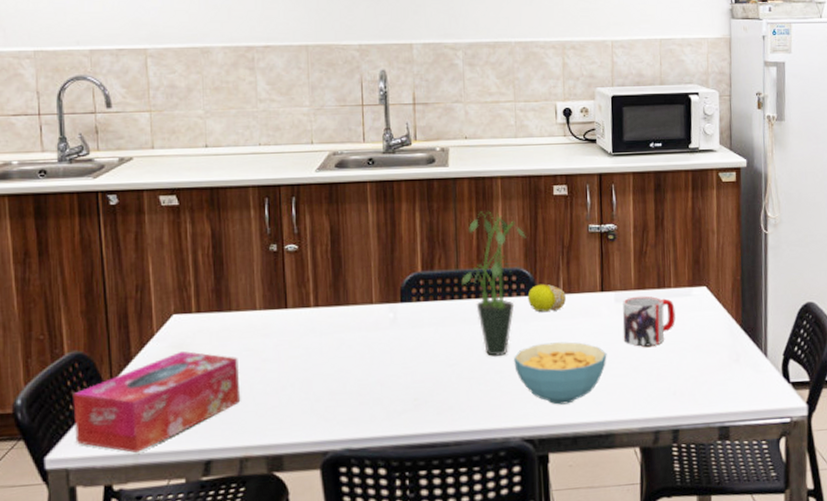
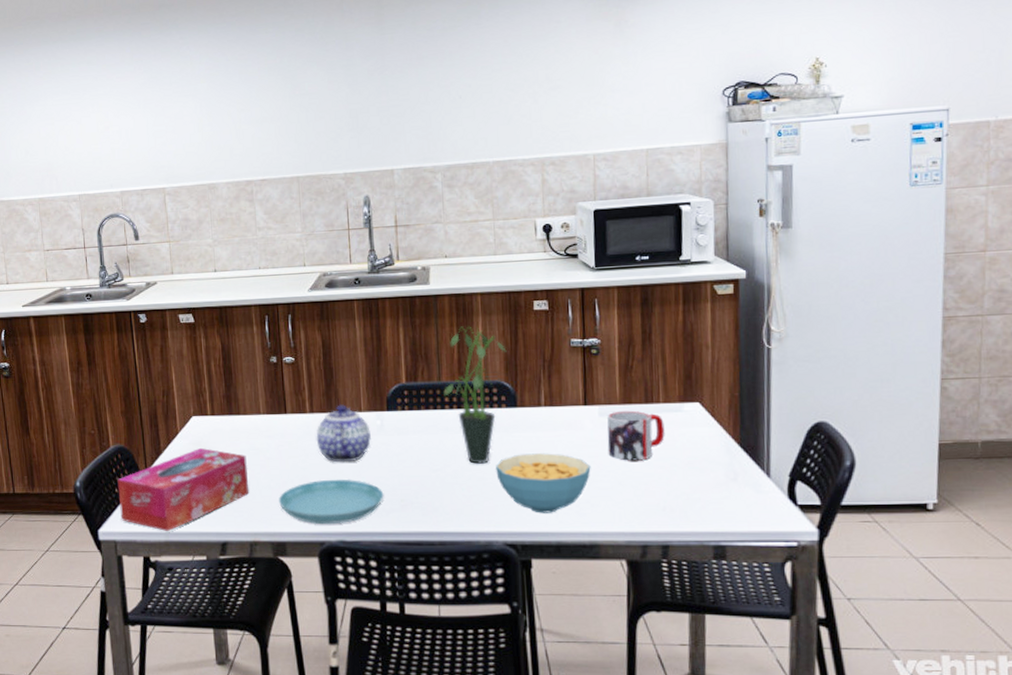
saucer: none [276,378,396,432] -> present [279,478,384,525]
teapot: none [321,296,383,362] -> present [316,404,371,463]
fruit: present [527,283,566,312] -> none [508,396,548,423]

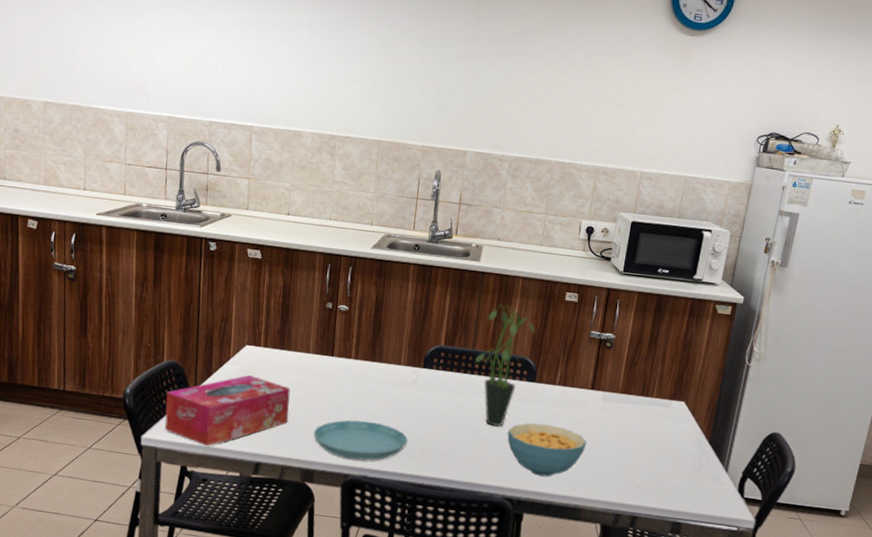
teapot: present [316,404,371,463] -> none [356,356,406,408]
mug: present [607,410,665,461] -> none [603,399,654,444]

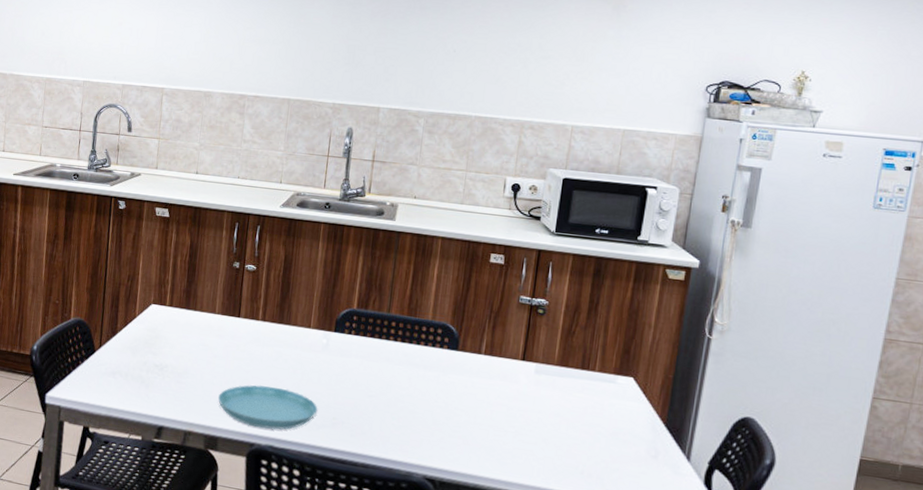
tissue box: present [164,374,291,447] -> none [69,334,195,408]
potted plant: present [475,304,536,427] -> none [390,265,457,398]
cereal bowl: present [507,423,587,477] -> none [427,395,519,457]

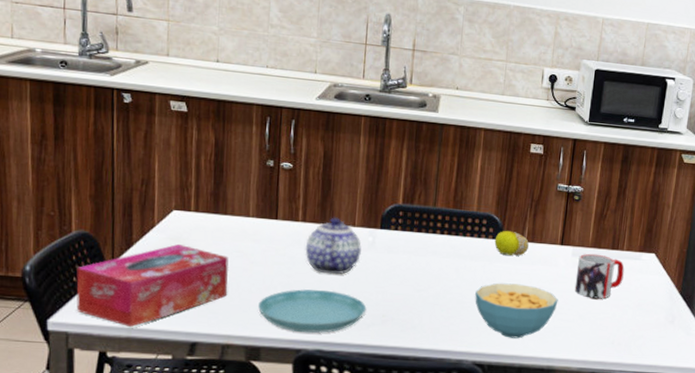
tissue box: none [69,334,195,408] -> present [76,243,229,328]
teapot: none [263,318,316,374] -> present [305,217,362,275]
cereal bowl: none [427,395,519,457] -> present [475,283,558,339]
fruit: none [449,341,487,369] -> present [494,230,529,256]
mug: none [537,372,596,423] -> present [574,253,625,299]

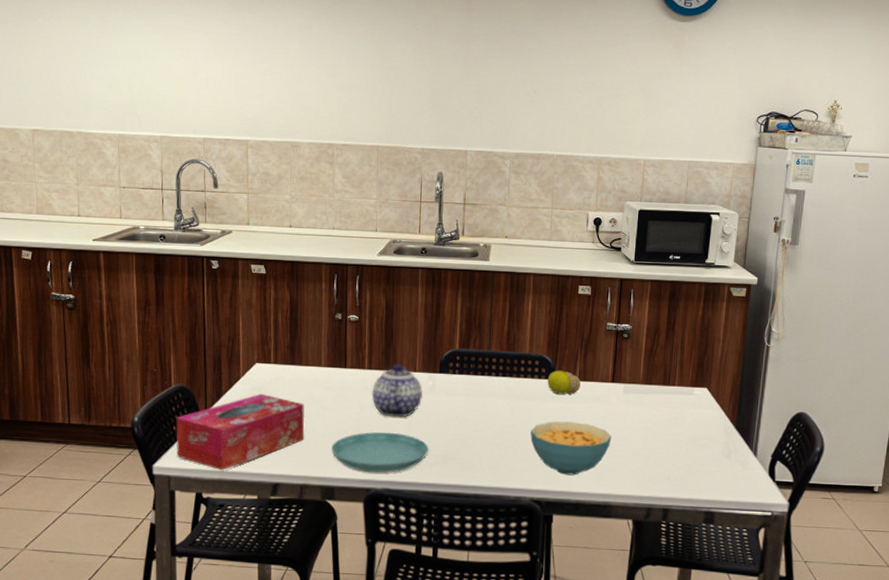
mug: present [574,253,625,299] -> none [627,390,677,435]

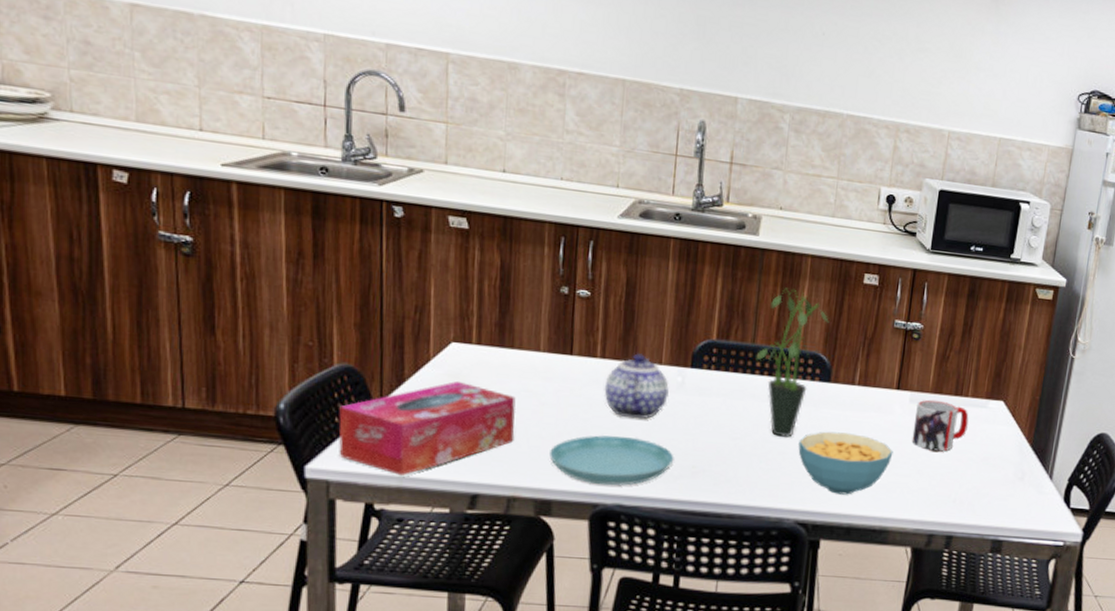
potted plant: none [492,302,551,428] -> present [756,288,829,437]
fruit: present [547,370,581,395] -> none [821,371,861,401]
mug: none [627,390,677,435] -> present [911,399,969,452]

